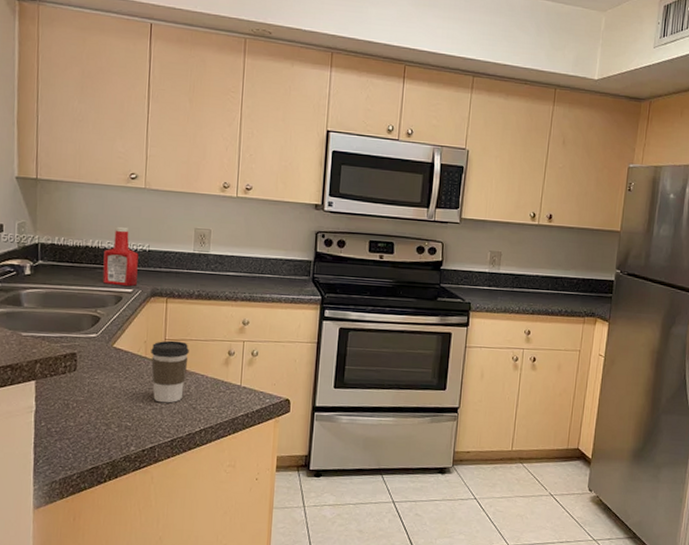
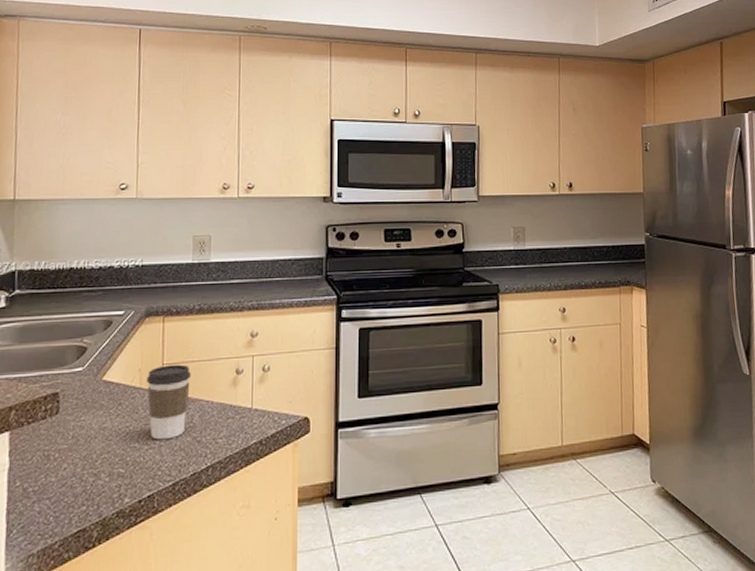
ketchup bottle: present [102,226,139,287] -> none [89,242,130,309]

